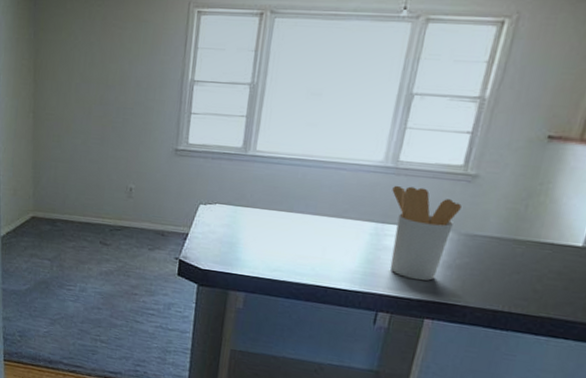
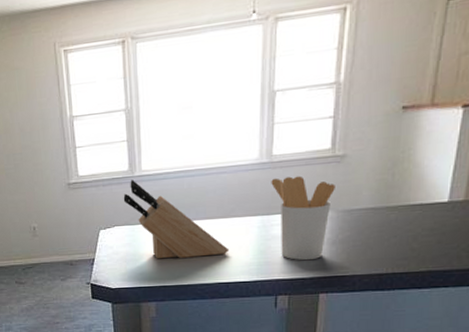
knife block: none [231,158,335,256] -> present [123,180,229,259]

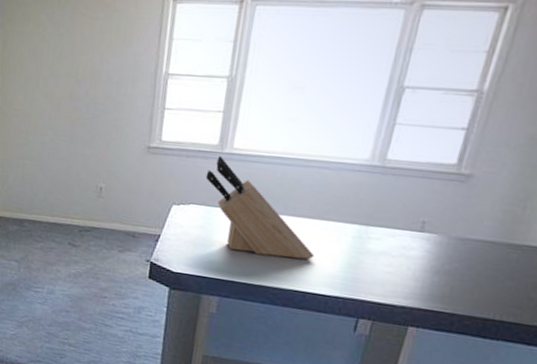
utensil holder: present [271,175,335,261] -> none [373,185,453,287]

